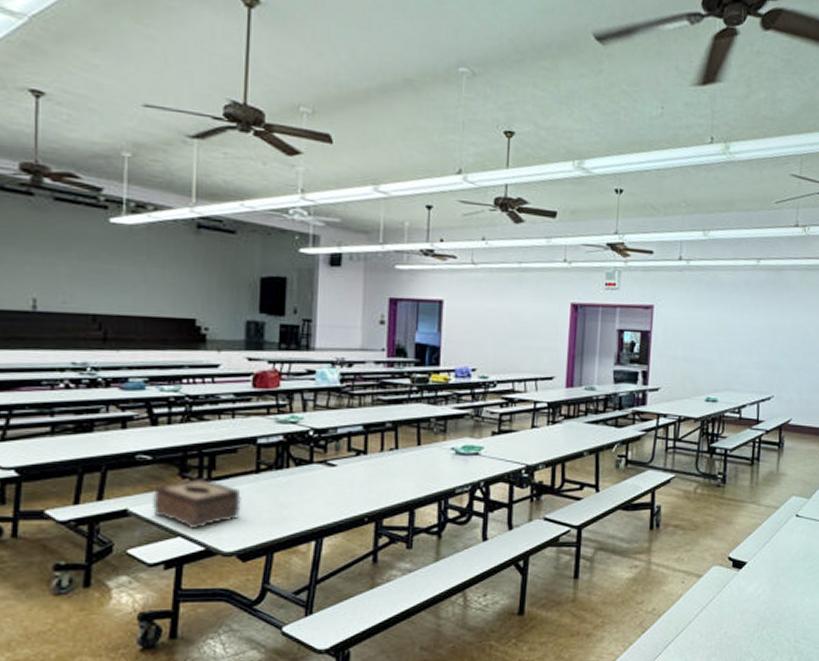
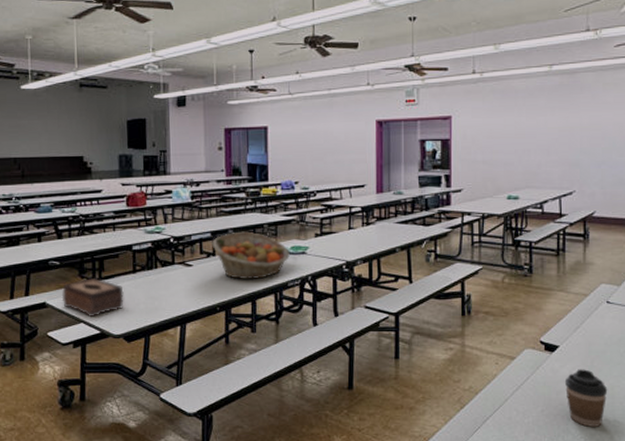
fruit basket: none [363,425,460,484] -> present [212,231,290,279]
coffee cup: none [749,587,791,648] -> present [564,369,608,427]

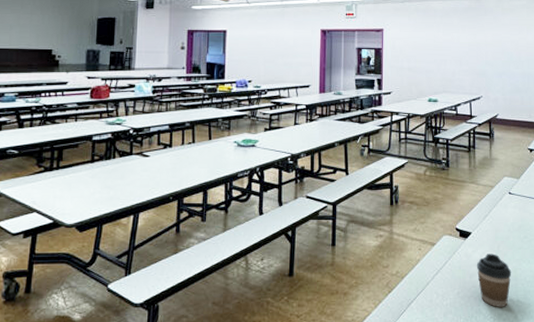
tissue box: present [61,278,124,317] -> none [16,168,80,206]
fruit basket: present [212,231,290,279] -> none [169,124,241,170]

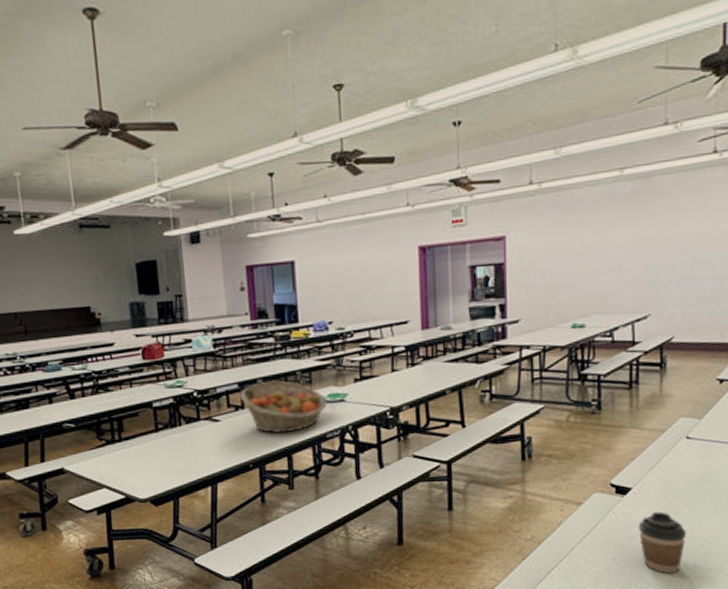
fruit basket: none [169,124,241,170] -> present [239,380,327,433]

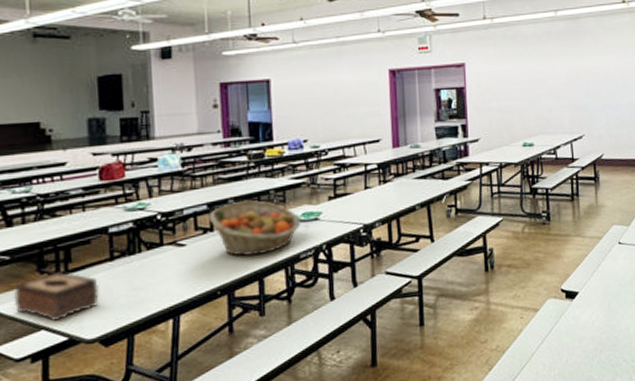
tissue box: none [80,440,149,481] -> present [13,272,100,321]
coffee cup: present [638,512,687,573] -> none [585,312,625,371]

